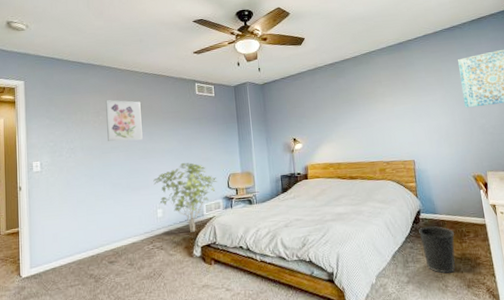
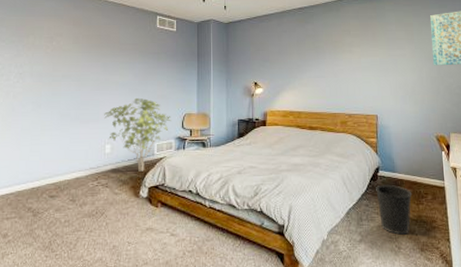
wall art: present [106,100,143,142] -> none [59,26,97,71]

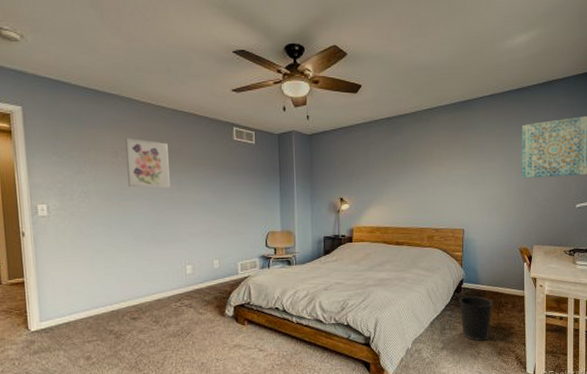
wall art: none [59,26,97,71] -> present [125,138,170,188]
shrub: present [104,97,171,172] -> none [182,216,254,291]

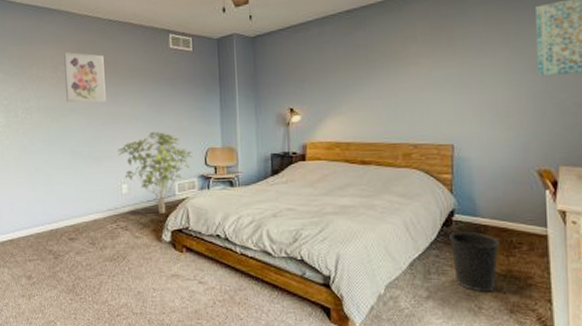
shrub: none [182,216,254,291] -> present [118,131,192,214]

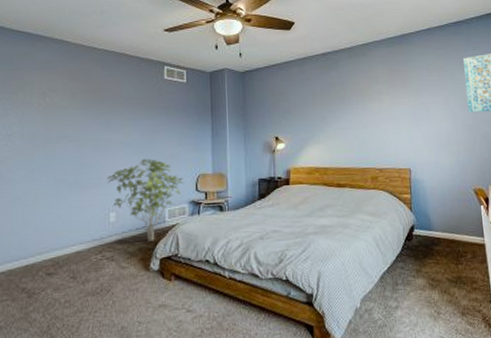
wall art: present [64,52,106,103] -> none [54,79,97,130]
wastebasket: present [449,232,499,292] -> none [411,244,450,299]

